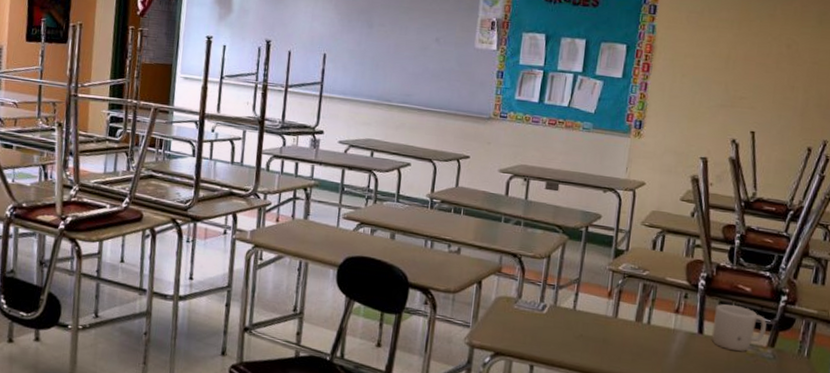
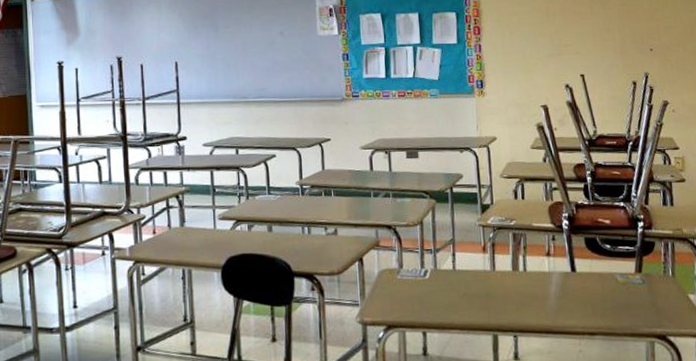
mug: present [711,304,767,351] -> none [582,239,632,282]

